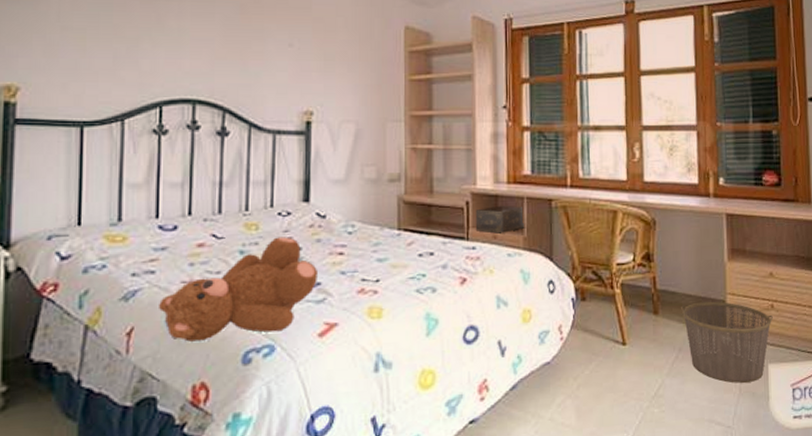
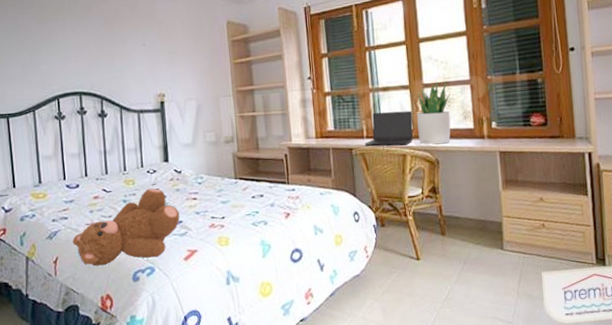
decorative box: present [475,205,527,234] -> none [292,155,334,178]
laptop: none [567,156,628,199] -> present [364,110,414,146]
planter: none [632,124,673,201] -> present [416,81,451,145]
basket: present [681,301,773,383] -> none [464,223,544,288]

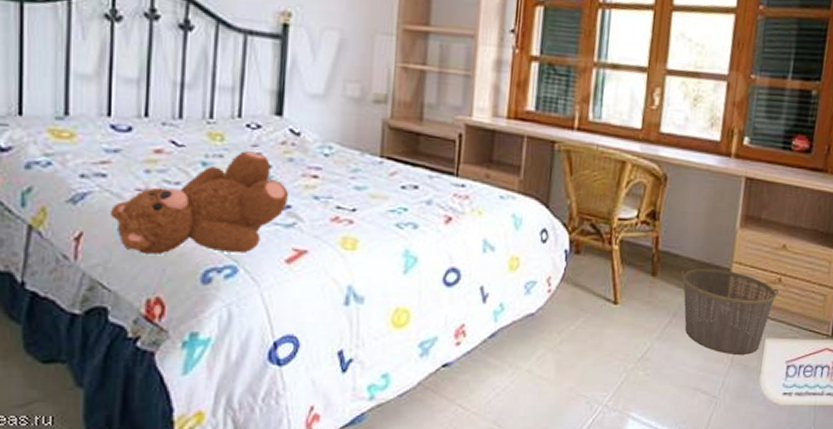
laptop: present [364,110,414,146] -> none [573,96,646,149]
planter: present [416,81,451,145] -> none [646,71,699,156]
basket: none [464,223,544,288] -> present [681,268,779,355]

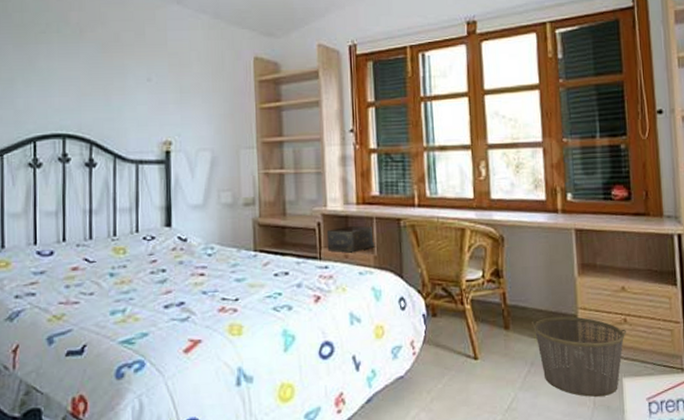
teddy bear: present [109,151,289,254] -> none [39,259,182,358]
decorative box: none [466,141,524,173] -> present [326,225,377,253]

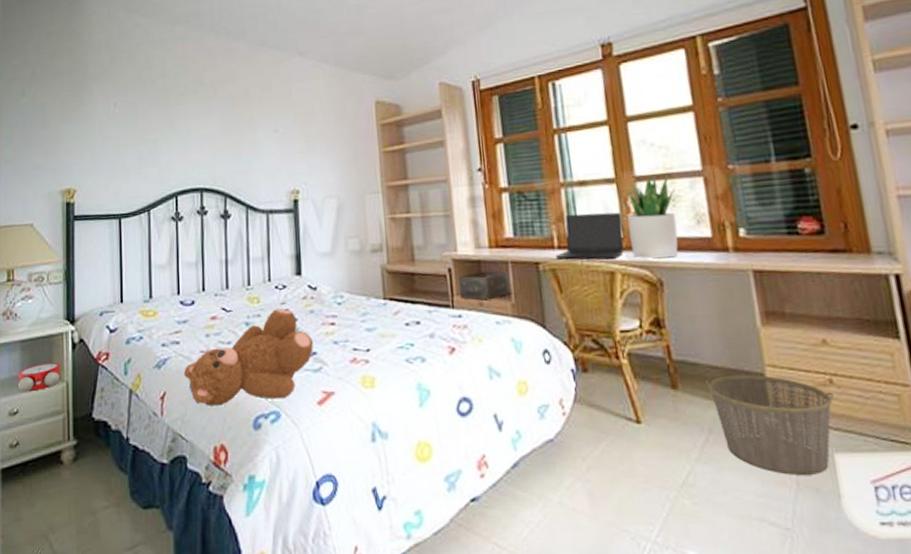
teddy bear: none [39,259,182,358] -> present [183,308,314,406]
laptop: none [415,175,475,218] -> present [555,212,624,260]
planter: none [478,142,519,218] -> present [625,172,678,259]

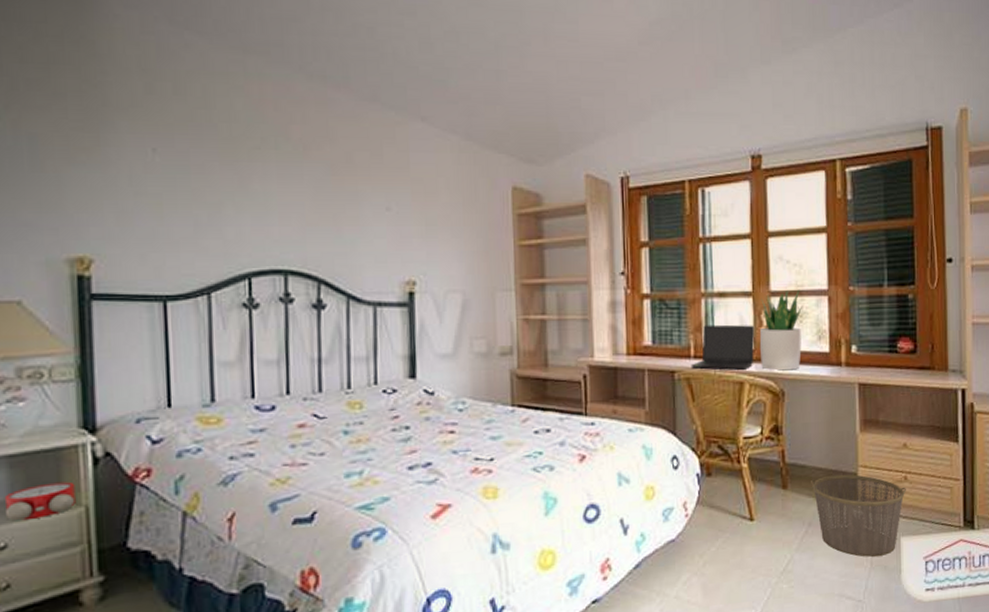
teddy bear: present [183,308,314,406] -> none [259,415,429,526]
decorative box: present [458,270,514,301] -> none [593,378,648,408]

